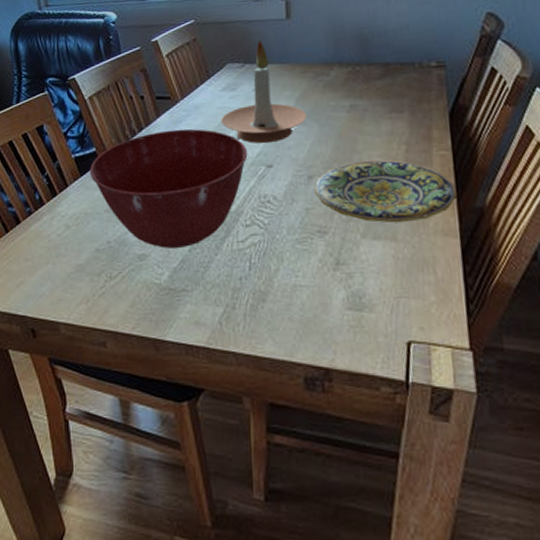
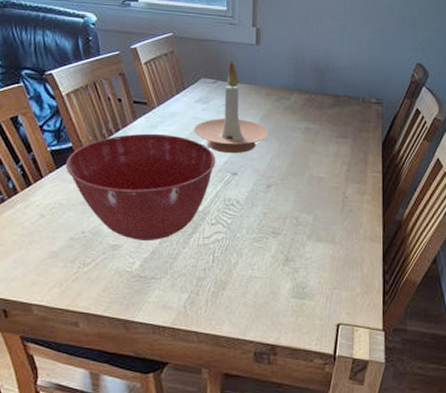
plate: present [314,159,457,223] -> none [271,176,383,229]

